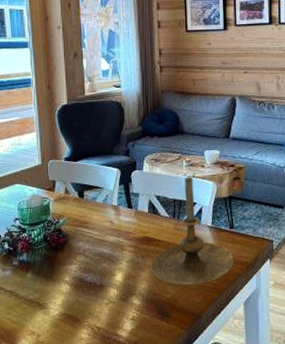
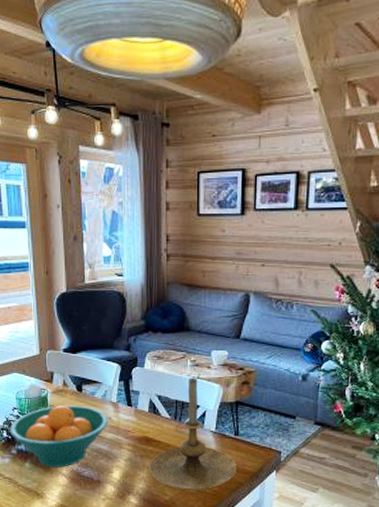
fruit bowl: none [11,211,110,275] -> present [9,405,109,467]

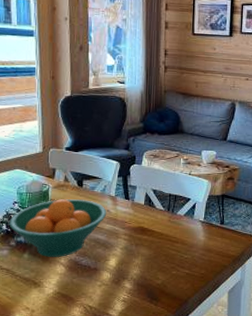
candle holder: present [149,377,237,491] -> none [143,174,222,274]

